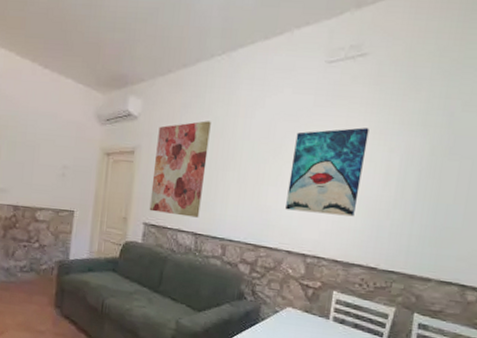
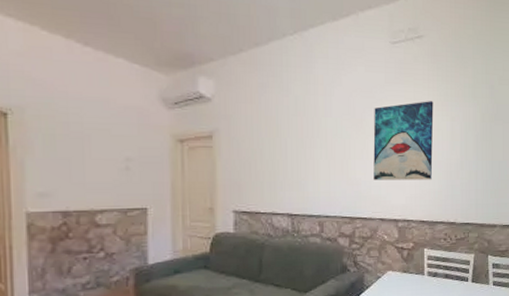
wall art: present [149,121,211,218] -> none [237,100,293,199]

